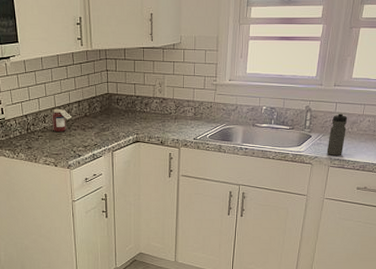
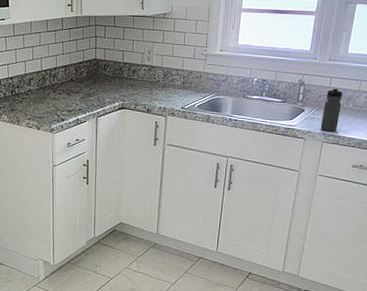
jar: present [52,109,72,132] -> none [37,73,58,95]

